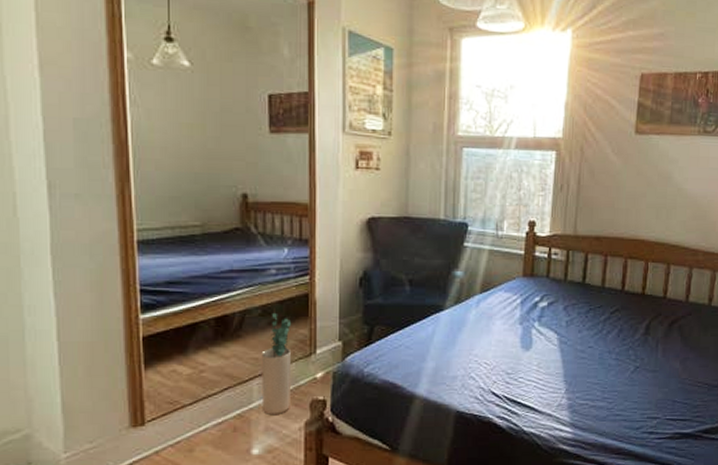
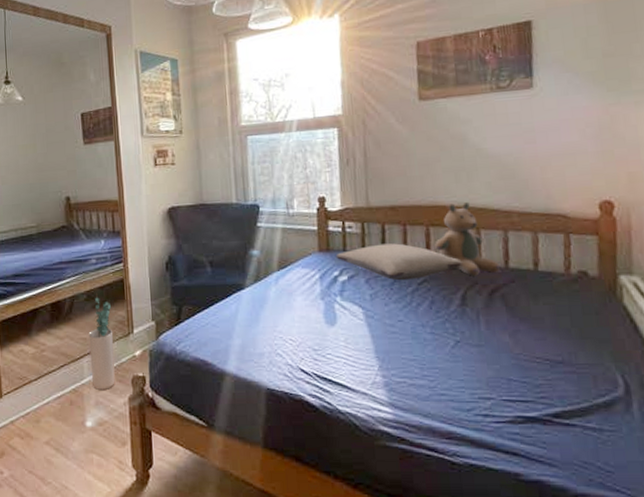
pillow: none [539,273,651,309] -> present [335,243,462,281]
teddy bear: none [630,238,682,308] -> present [435,202,501,276]

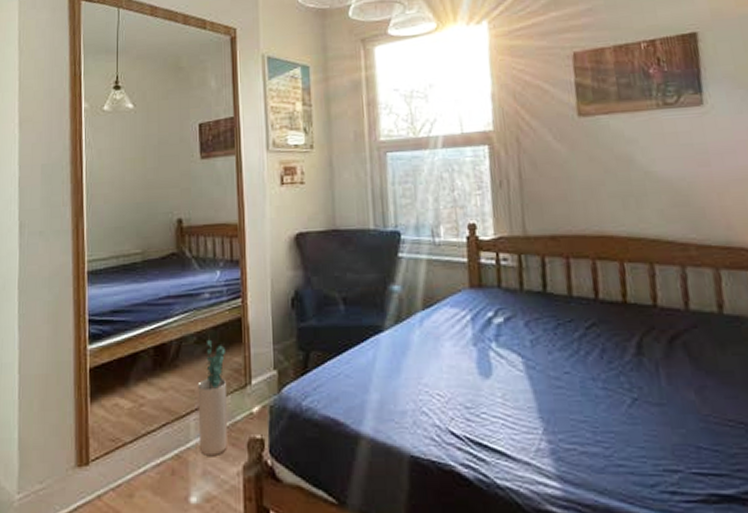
pillow: present [335,243,462,281] -> none [489,279,636,324]
teddy bear: present [435,202,501,276] -> none [603,233,681,320]

